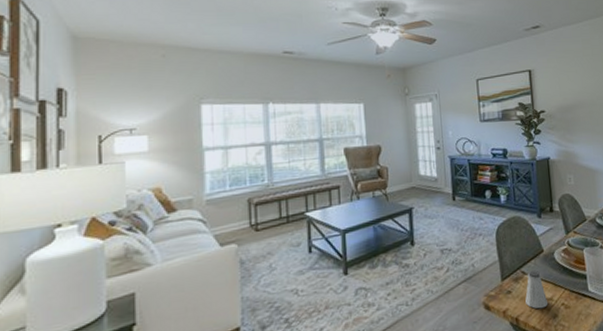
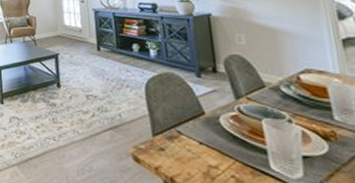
saltshaker: present [525,270,547,309] -> none [182,131,211,175]

